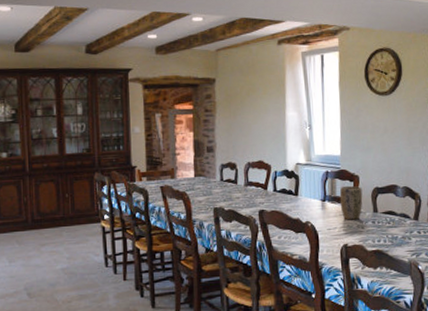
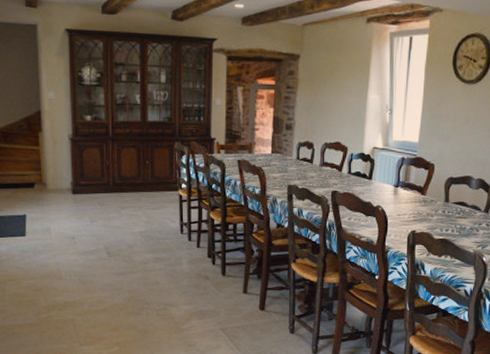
plant pot: present [339,185,363,220] -> none [412,173,436,208]

